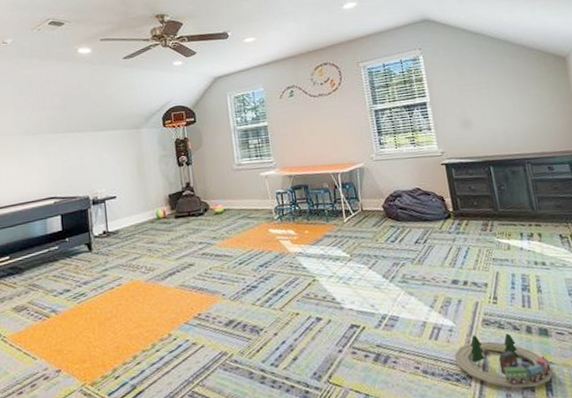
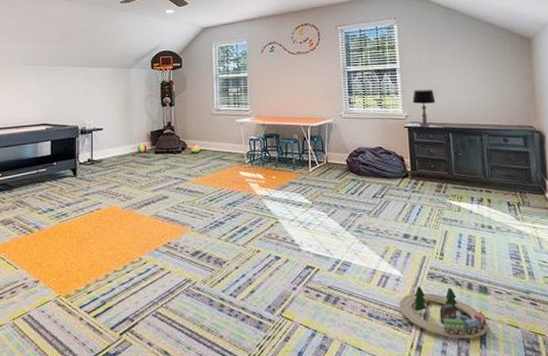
table lamp: none [446,121,472,163] -> present [412,89,436,127]

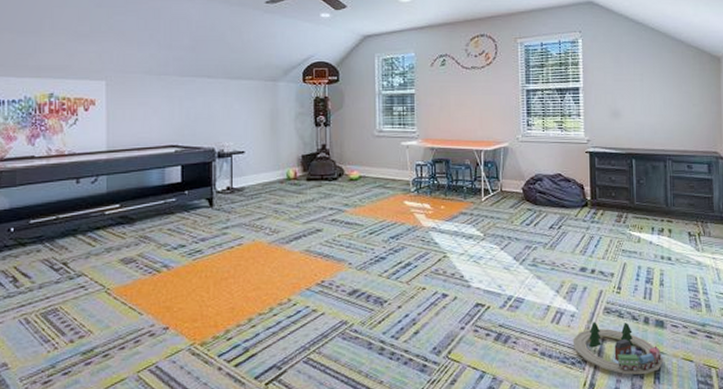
table lamp: present [412,89,436,127] -> none [595,111,620,153]

